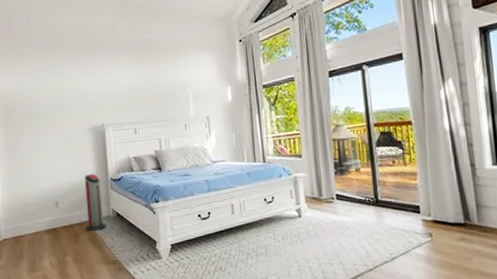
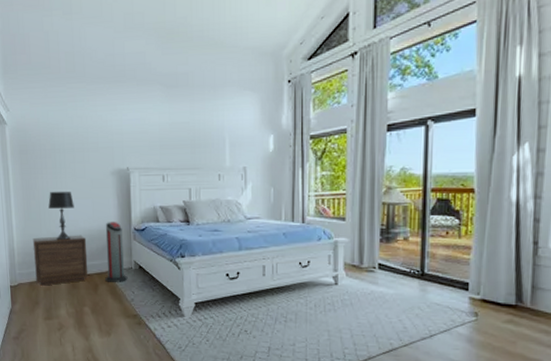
nightstand: none [16,188,70,240] -> present [32,235,89,286]
table lamp: none [31,149,55,195] -> present [48,191,74,240]

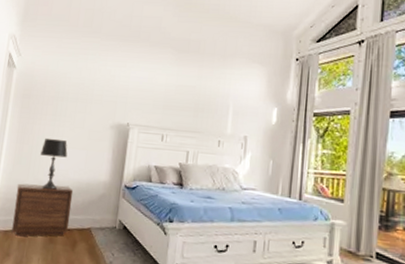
air purifier: present [105,222,128,282] -> none [85,176,113,242]

